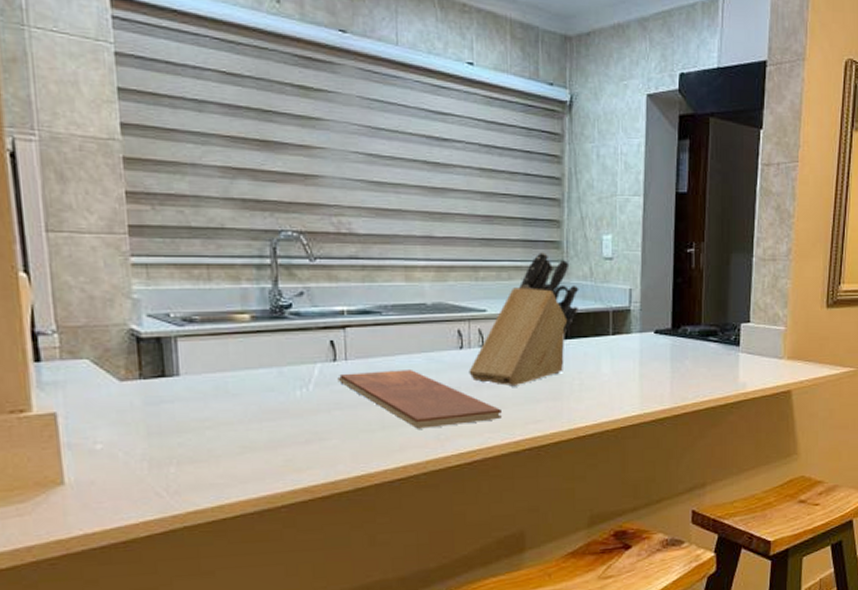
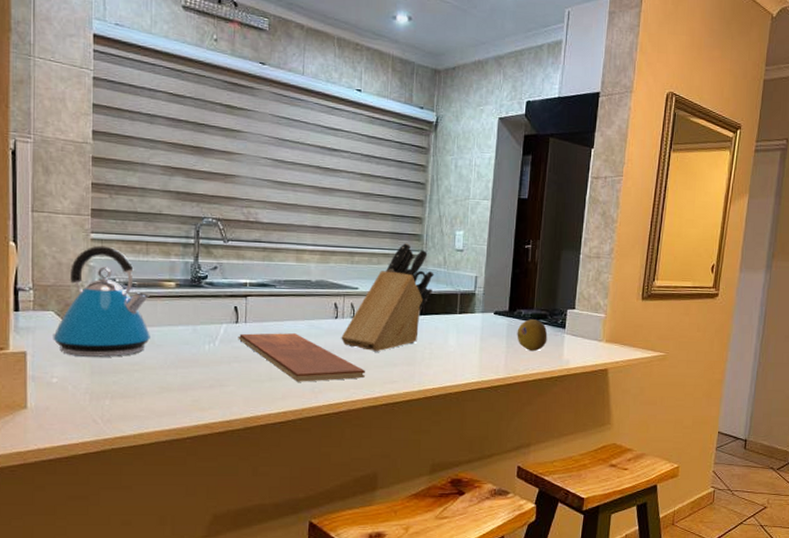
kettle: none [91,272,223,415] -> present [53,245,150,357]
fruit: none [683,337,719,375] -> present [517,319,548,352]

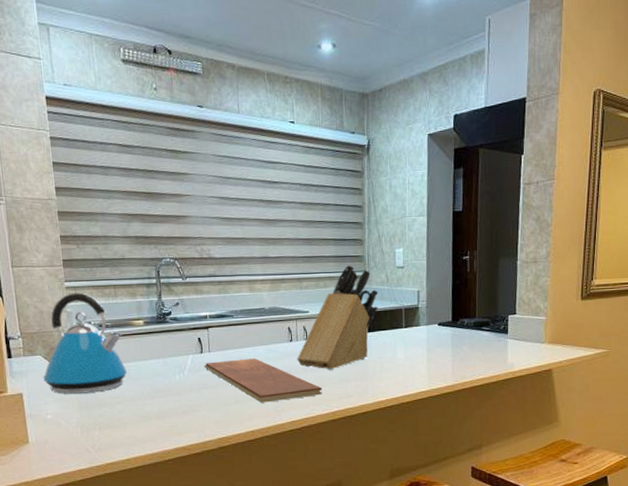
fruit: present [517,319,548,352] -> none [461,327,491,358]

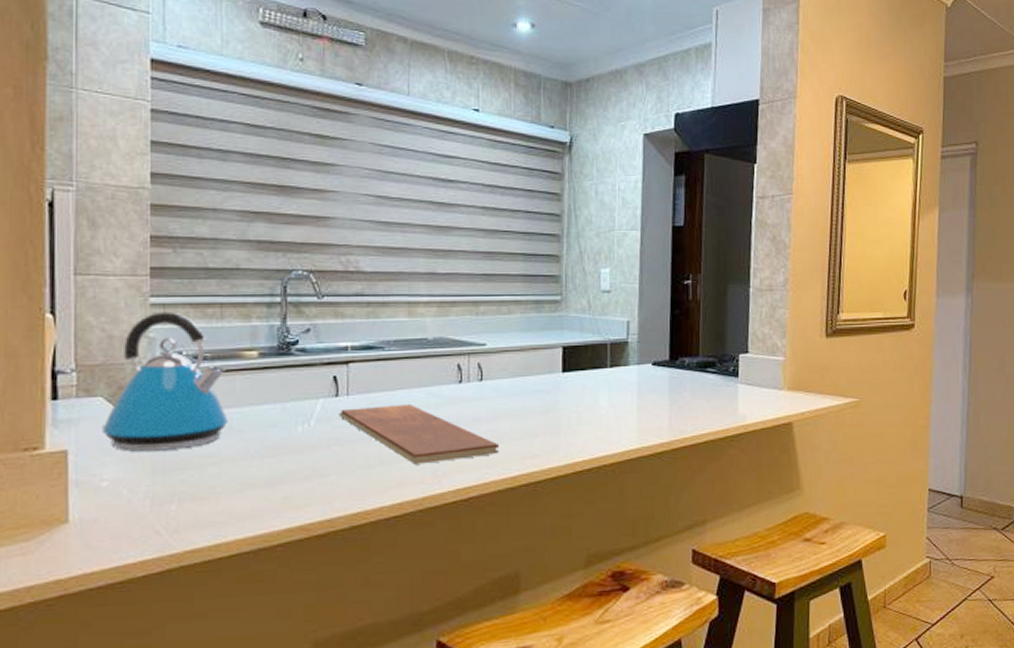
knife block: present [297,264,378,370] -> none [467,285,578,421]

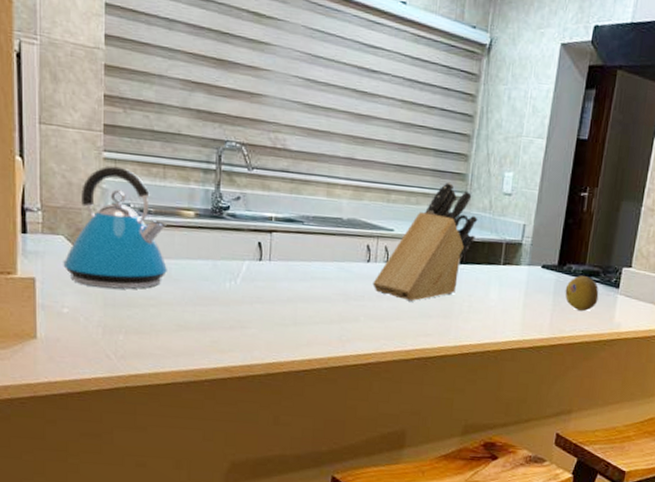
chopping board: present [339,404,499,465] -> none [261,272,397,329]
knife block: none [467,285,578,421] -> present [372,181,478,302]
fruit: none [681,368,718,408] -> present [565,276,599,312]

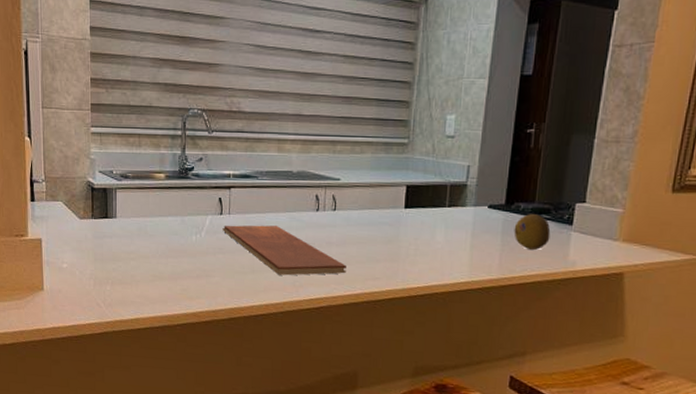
kettle: present [63,166,167,289] -> none [62,139,144,245]
chopping board: none [261,272,397,329] -> present [222,225,346,276]
knife block: present [372,181,478,302] -> none [322,129,422,247]

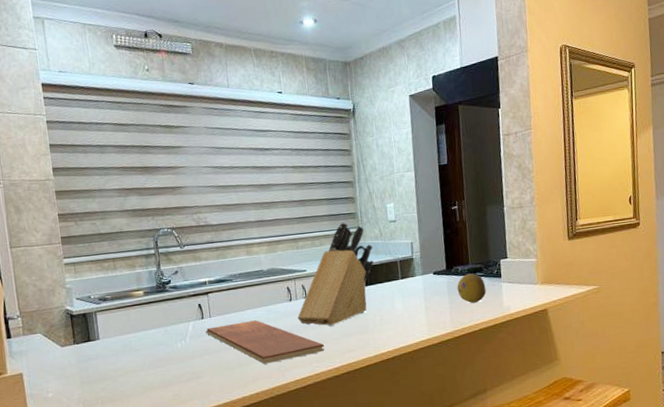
knife block: none [322,129,422,247] -> present [297,221,374,326]

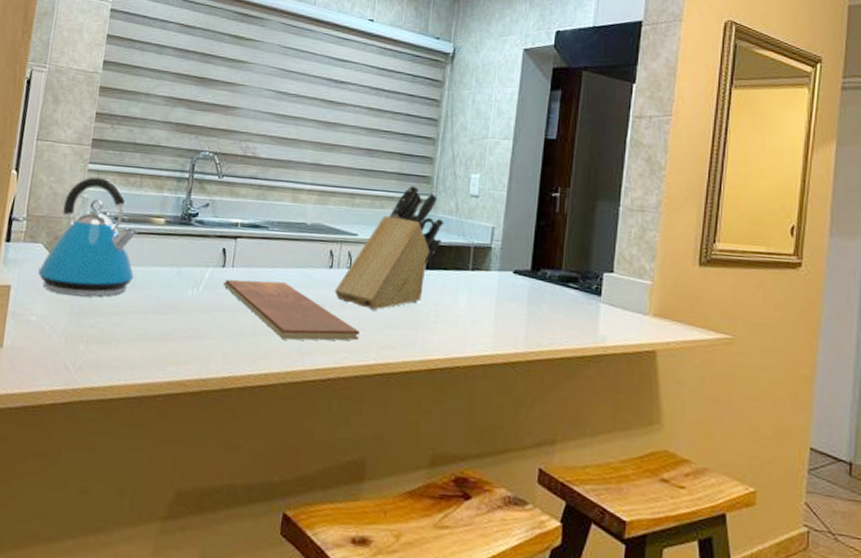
kettle: none [43,268,128,371] -> present [38,177,137,297]
fruit: present [457,273,487,304] -> none [540,282,579,323]

